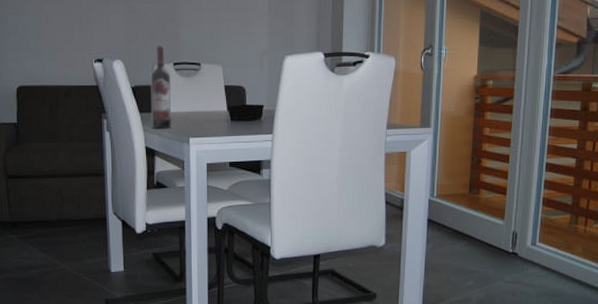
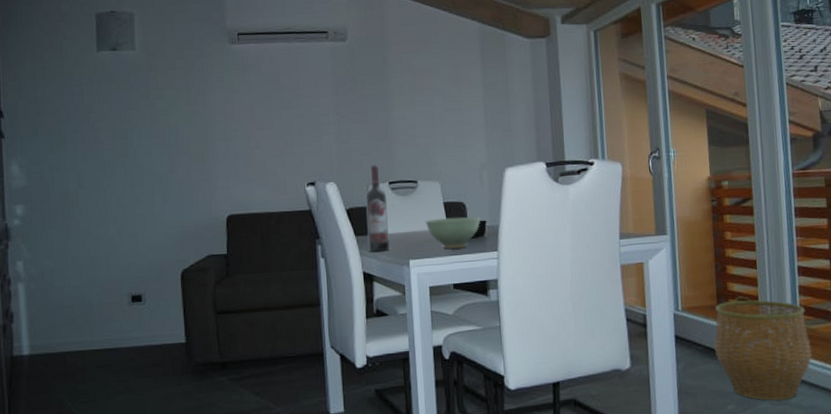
bowl: none [206,100,259,130] -> present [425,216,481,249]
basket: none [461,187,548,279] -> present [714,296,813,401]

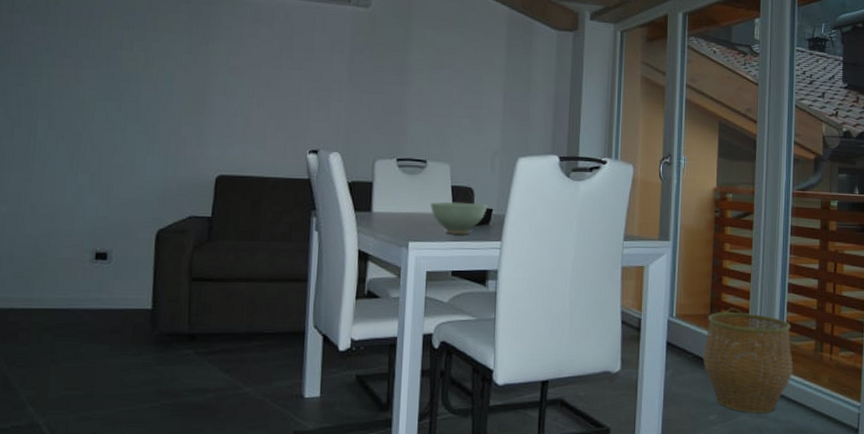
wine bottle: present [365,165,389,252] -> none [366,139,393,230]

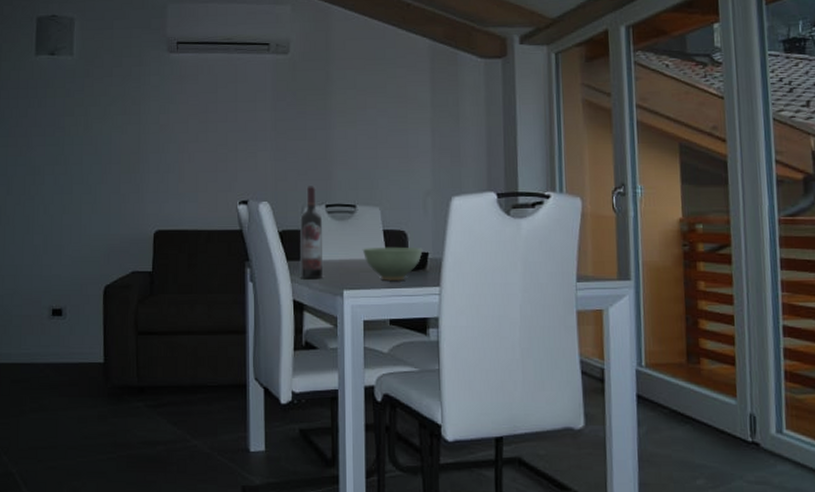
wine bottle: none [366,139,393,230] -> present [299,186,323,278]
basket: present [703,308,794,413] -> none [682,355,799,478]

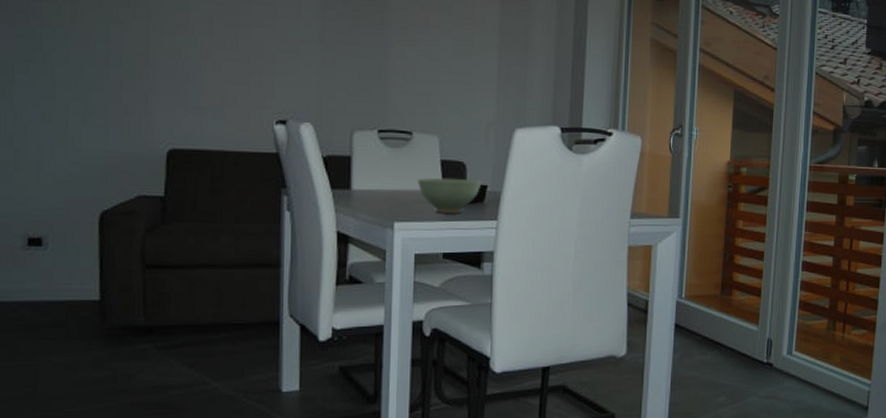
wine bottle: present [299,186,323,278] -> none [345,108,375,209]

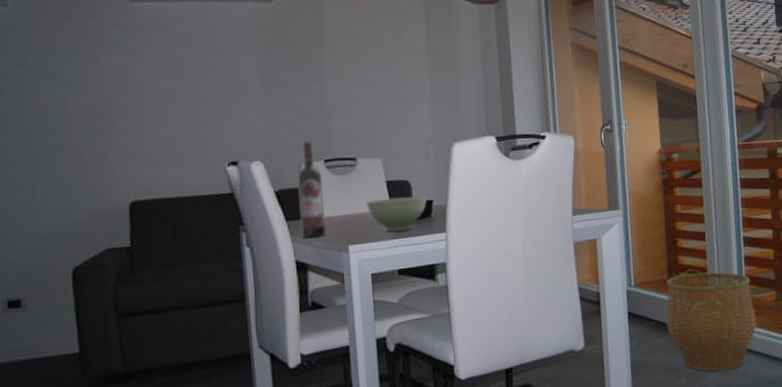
wine bottle: none [345,108,375,209] -> present [297,141,326,238]
basket: none [712,287,805,394] -> present [665,269,757,372]

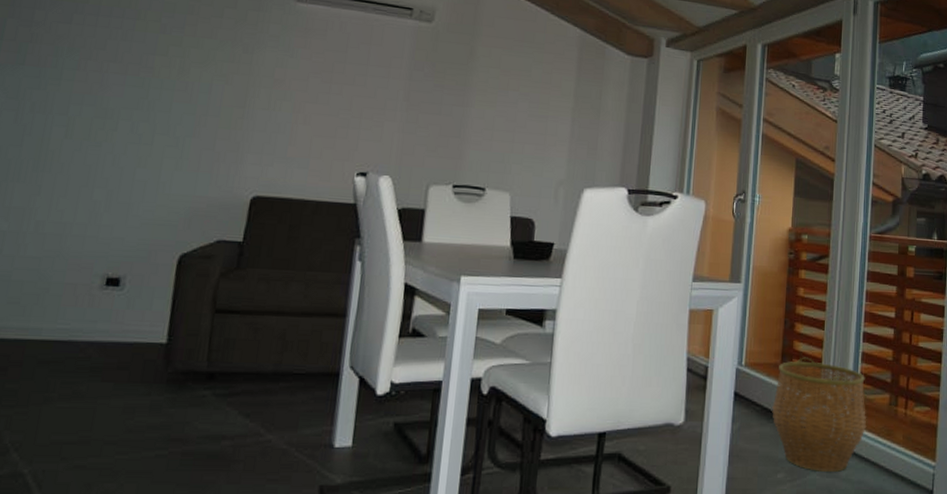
wine bottle: present [297,141,326,238] -> none [415,163,448,262]
bowl: present [365,195,428,232] -> none [486,233,549,271]

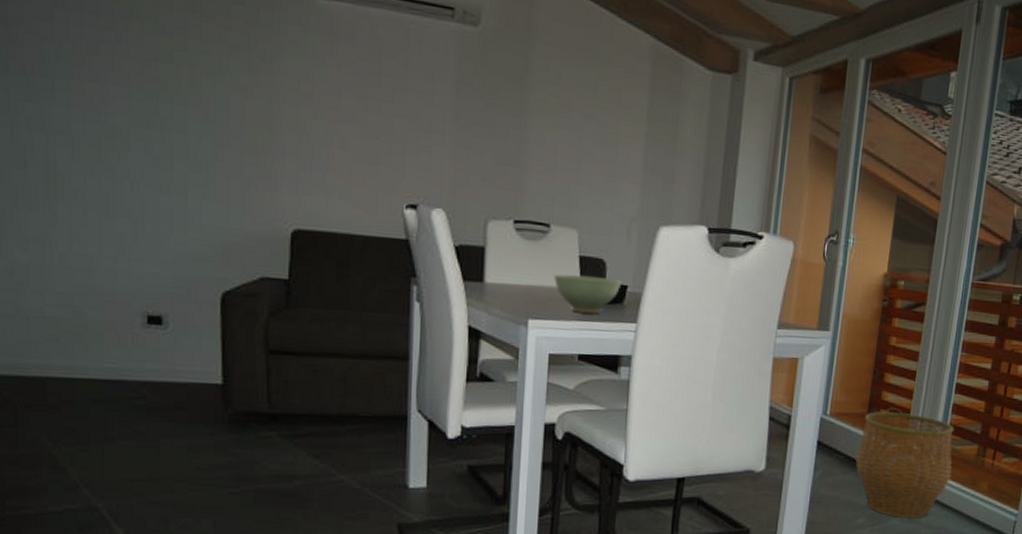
bowl: none [486,233,549,271] -> present [553,274,622,315]

